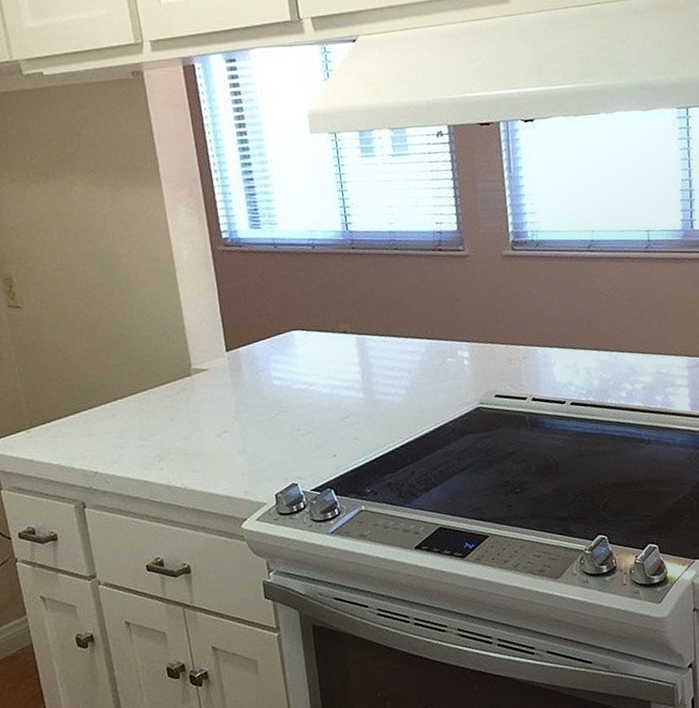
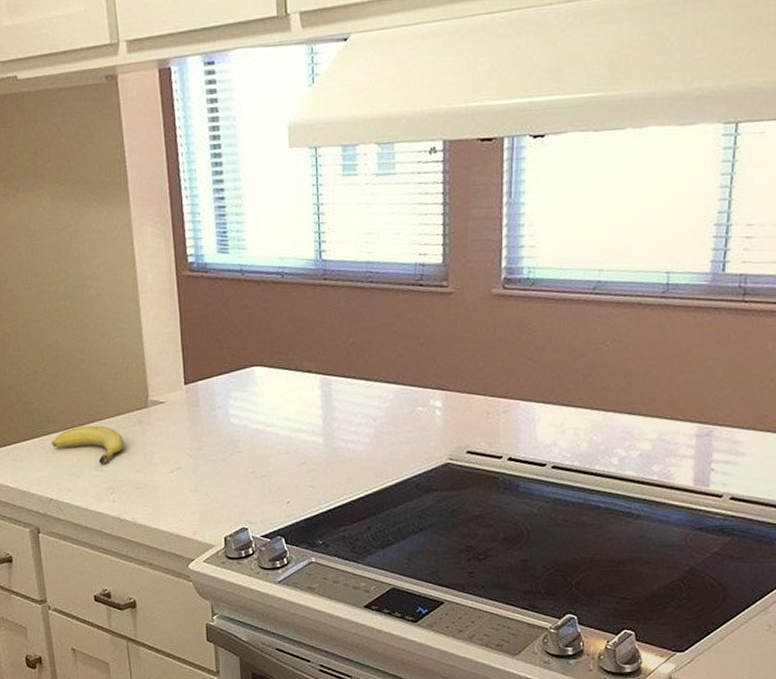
fruit: none [94,396,169,435] -> present [52,425,124,465]

